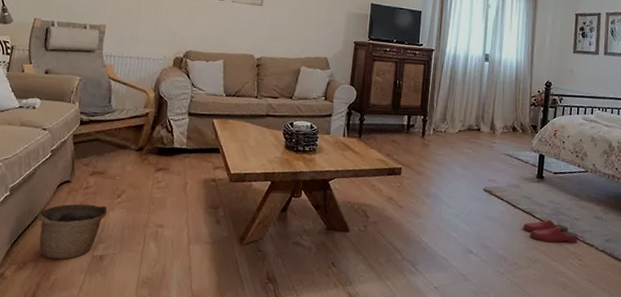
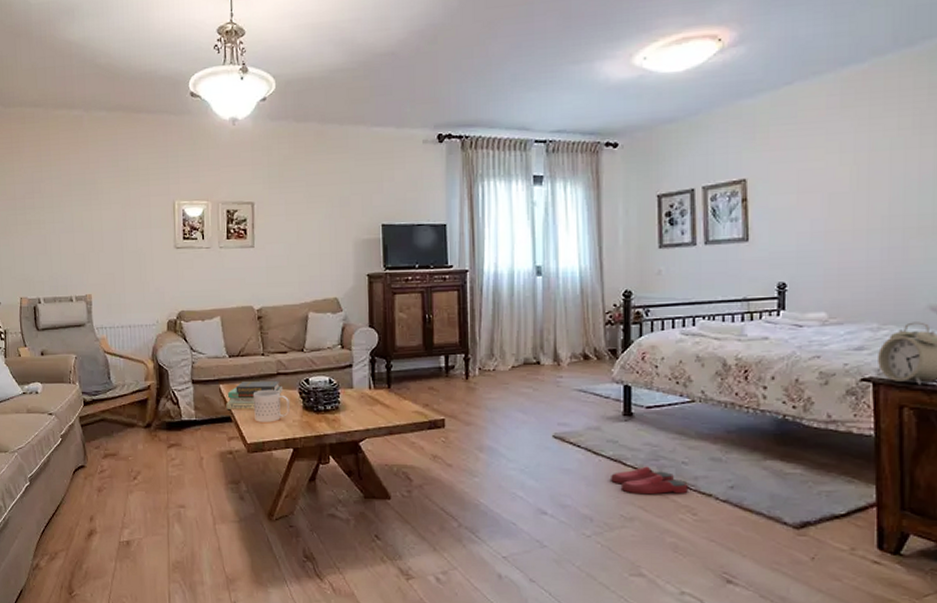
basket: present [37,204,108,260] -> none [59,488,126,548]
books: none [216,119,270,144] -> present [226,381,284,409]
mug: none [240,127,274,157] -> present [252,389,290,422]

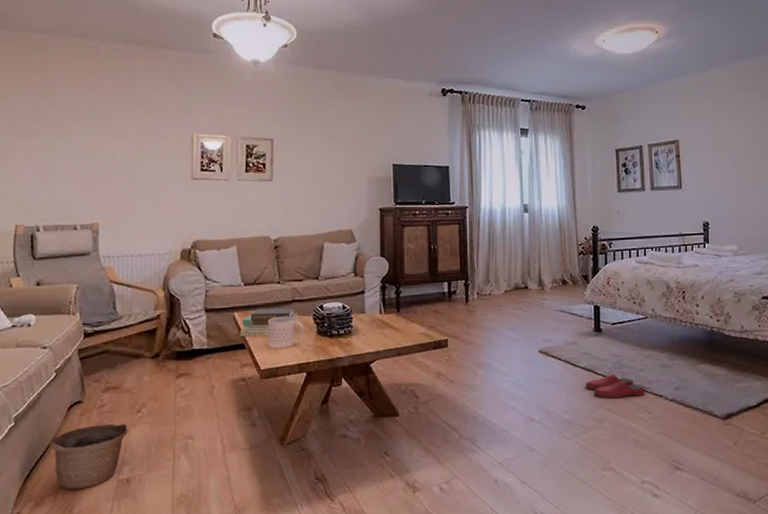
basket: none [59,488,126,548] -> present [49,423,128,490]

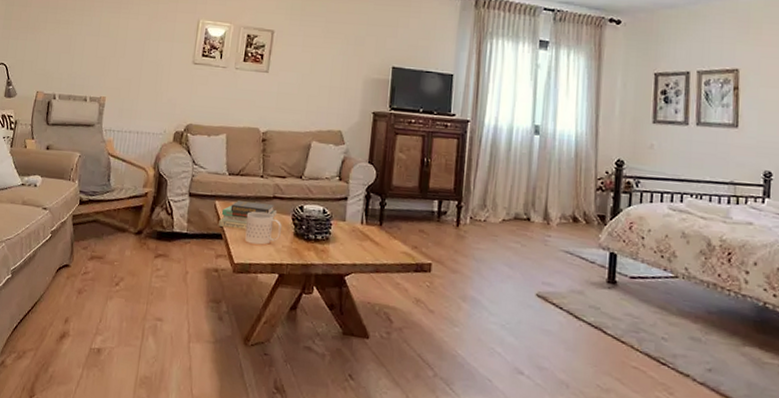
basket: present [49,423,128,490] -> none [37,290,106,350]
slippers: present [586,374,645,399] -> none [590,337,666,371]

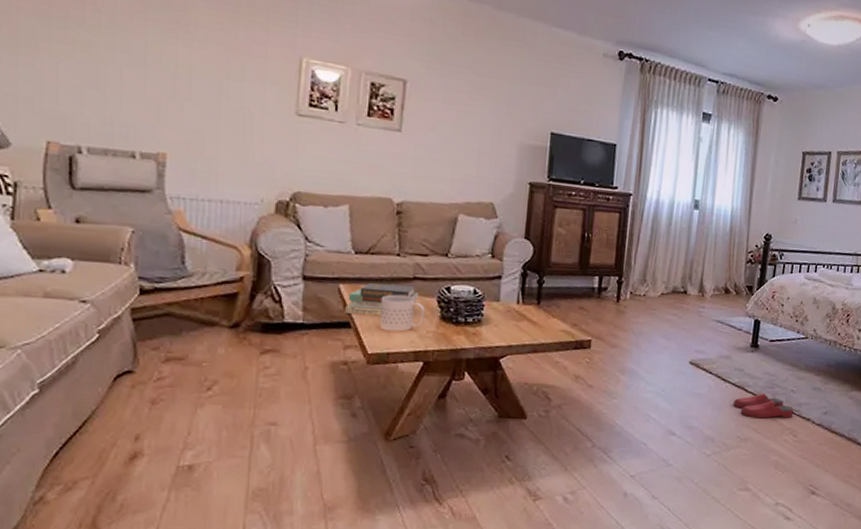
slippers: none [590,337,666,371] -> present [733,393,794,419]

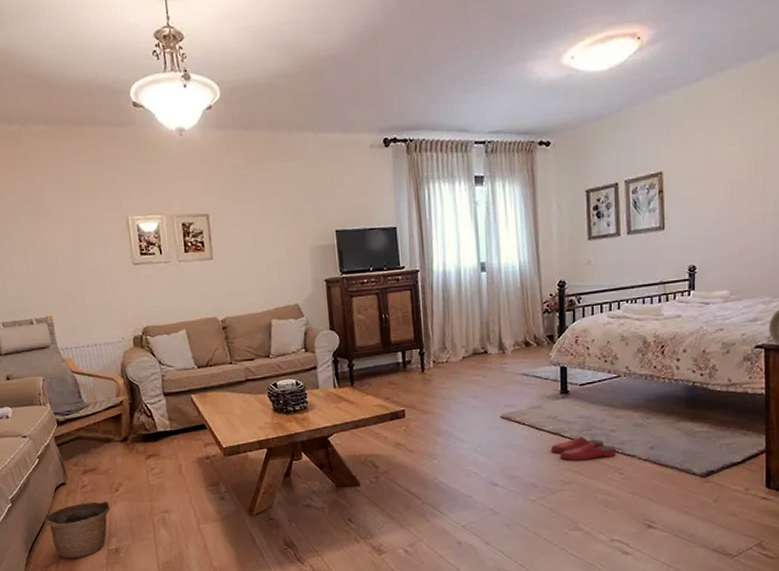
basket: none [87,400,194,474] -> present [44,502,110,559]
books: present [345,283,420,316] -> none [199,387,253,418]
mug: present [379,294,425,332] -> none [224,395,261,427]

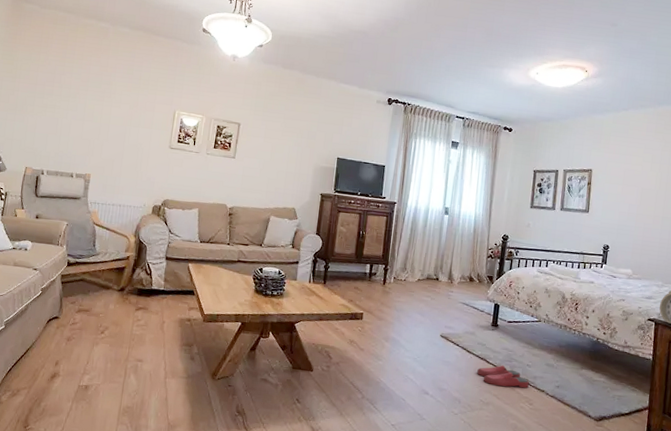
basket: present [44,502,110,559] -> none [29,338,92,388]

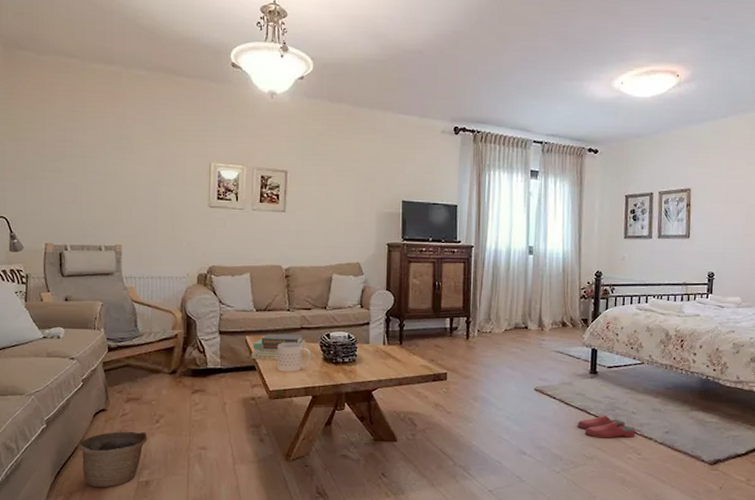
basket: none [29,338,92,388] -> present [77,431,148,488]
books: none [191,263,241,287] -> present [251,334,306,360]
mug: none [213,272,244,300] -> present [277,342,311,372]

